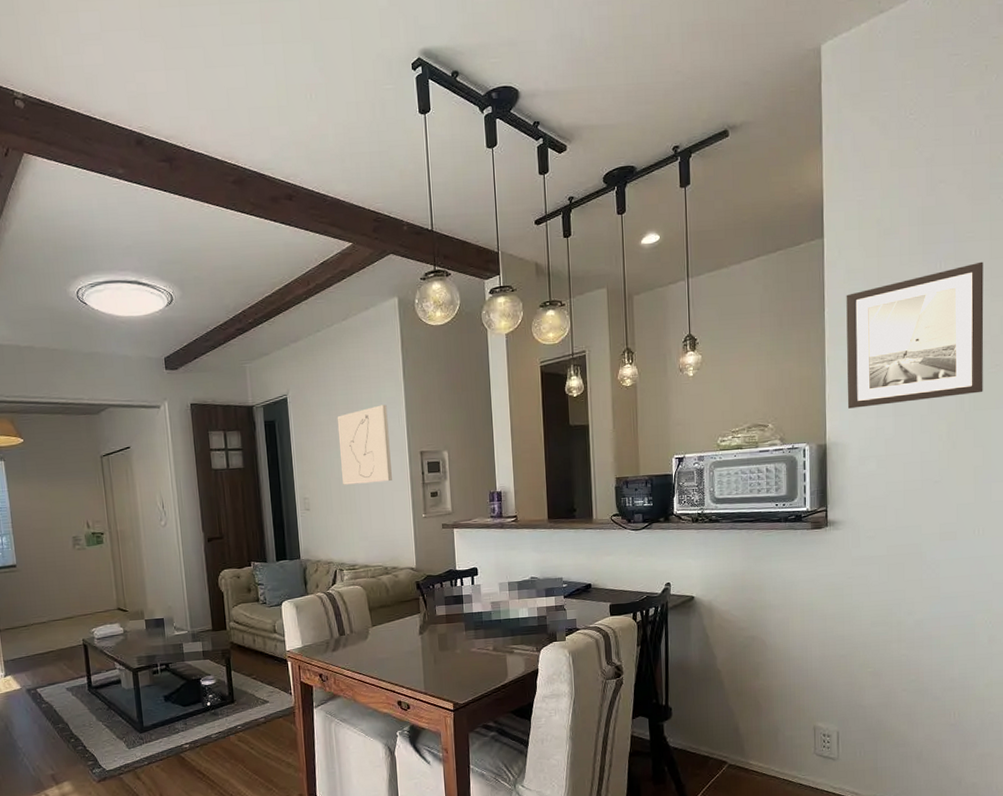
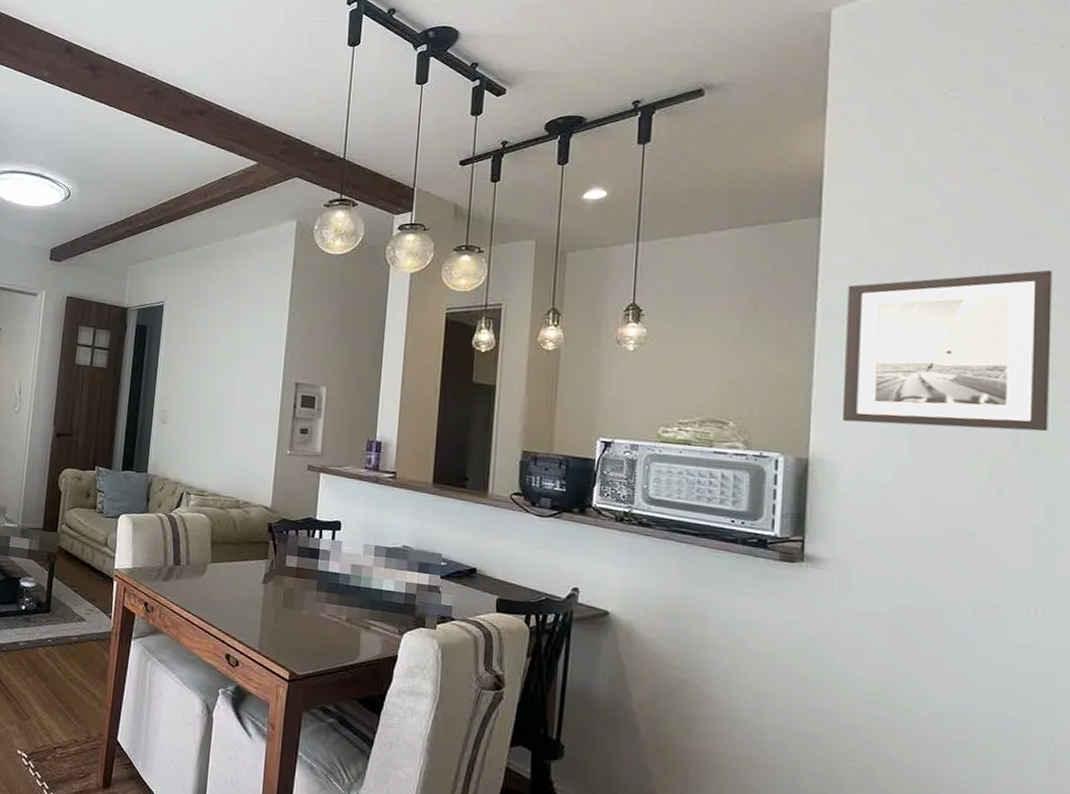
wall art: present [337,404,392,485] -> none [206,327,267,409]

